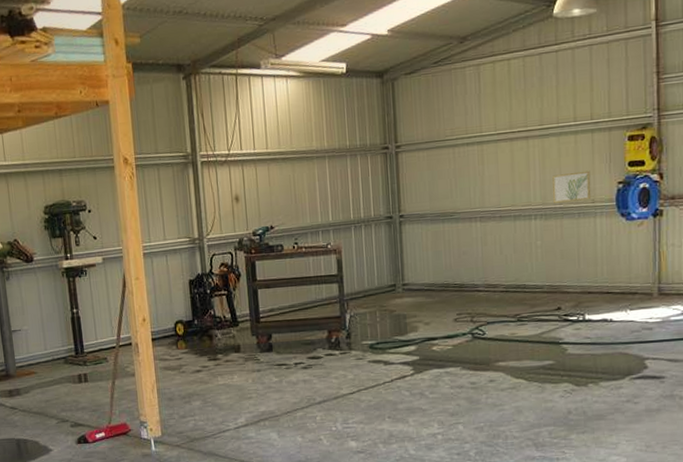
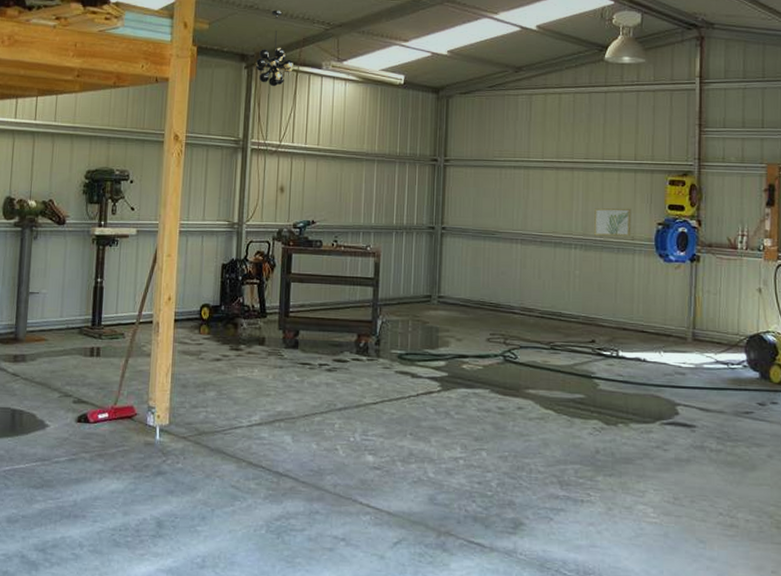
light fixture: none [192,11,232,95] -> present [255,10,293,87]

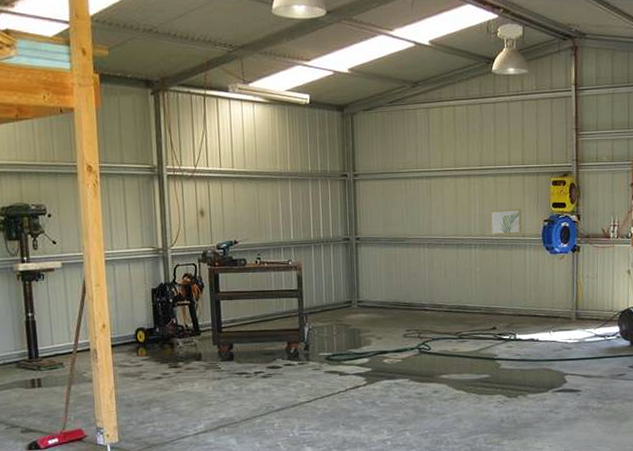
light fixture: present [255,10,293,87] -> none [161,33,200,112]

